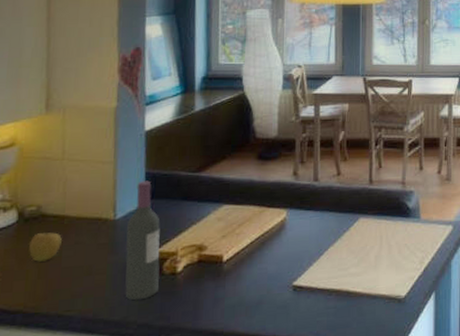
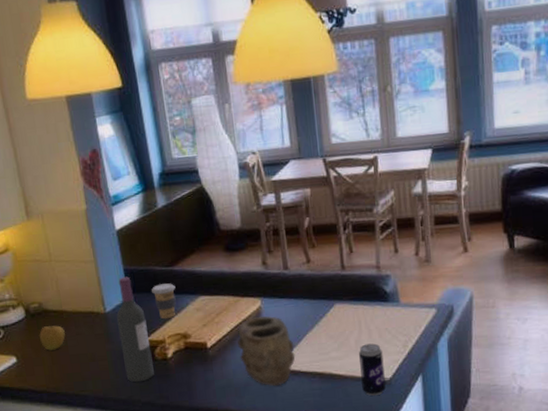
coffee cup: none [172,190,199,229] -> present [152,283,176,320]
bowl: none [256,228,315,305] -> present [237,316,295,387]
beverage can: none [376,259,400,315] -> present [358,343,386,396]

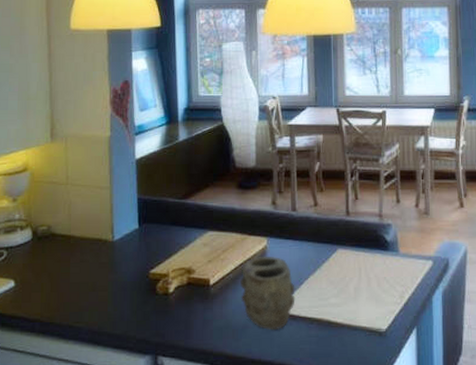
apple: present [38,325,65,351] -> none [42,250,69,276]
wine bottle: present [116,276,154,383] -> none [123,206,154,317]
coffee cup: present [152,283,176,320] -> none [162,216,186,252]
beverage can: present [358,343,386,396] -> none [356,292,381,348]

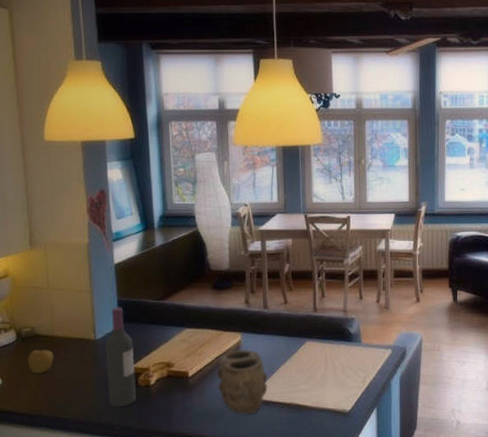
apple: none [42,250,69,276] -> present [27,350,54,374]
wine bottle: none [123,206,154,317] -> present [105,307,137,408]

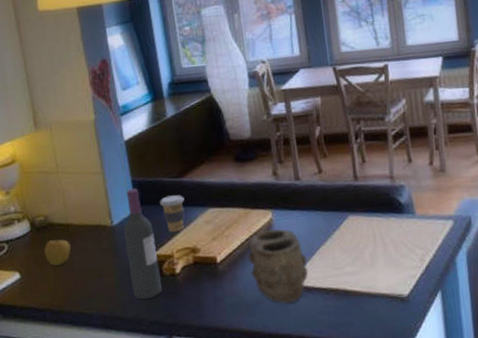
coffee cup: none [142,315,164,349] -> present [160,195,185,233]

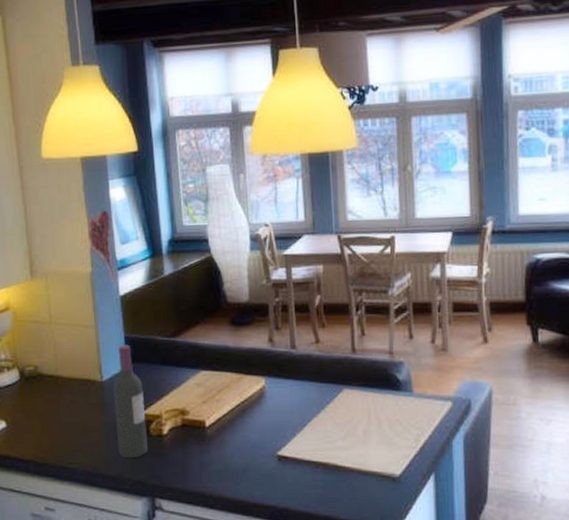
apple: present [43,239,71,266] -> none [31,391,59,417]
coffee cup: present [160,195,185,233] -> none [152,355,177,393]
bowl: present [248,229,308,304] -> none [238,396,298,475]

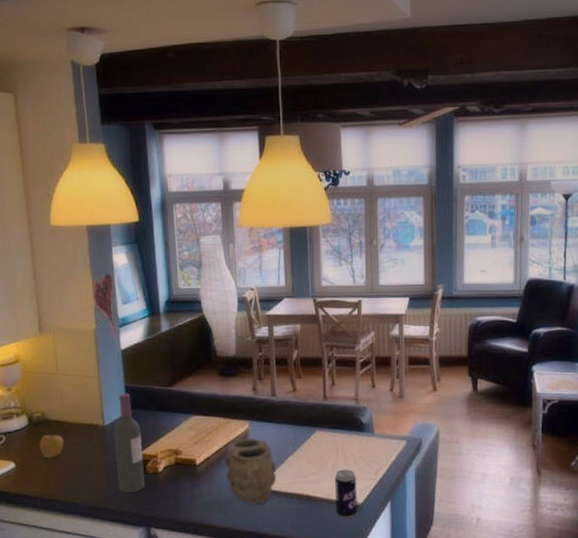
apple: none [31,391,59,417] -> present [38,435,64,458]
bowl: none [238,396,298,475] -> present [225,438,277,505]
beverage can: none [366,435,395,494] -> present [334,469,357,519]

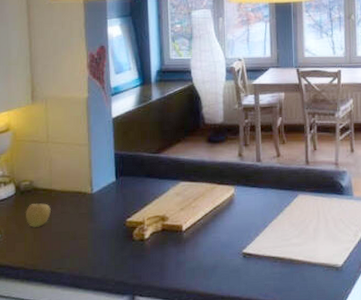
wine bottle: present [114,393,145,494] -> none [101,160,131,262]
bowl: present [225,438,277,505] -> none [210,203,261,270]
beverage can: present [334,469,357,519] -> none [315,232,338,281]

